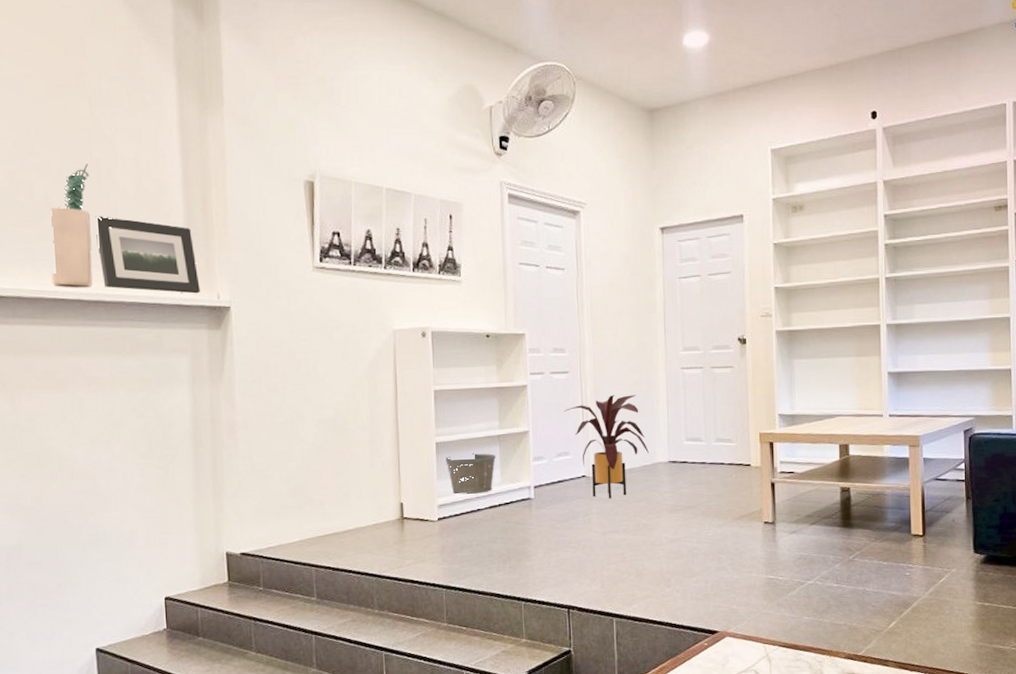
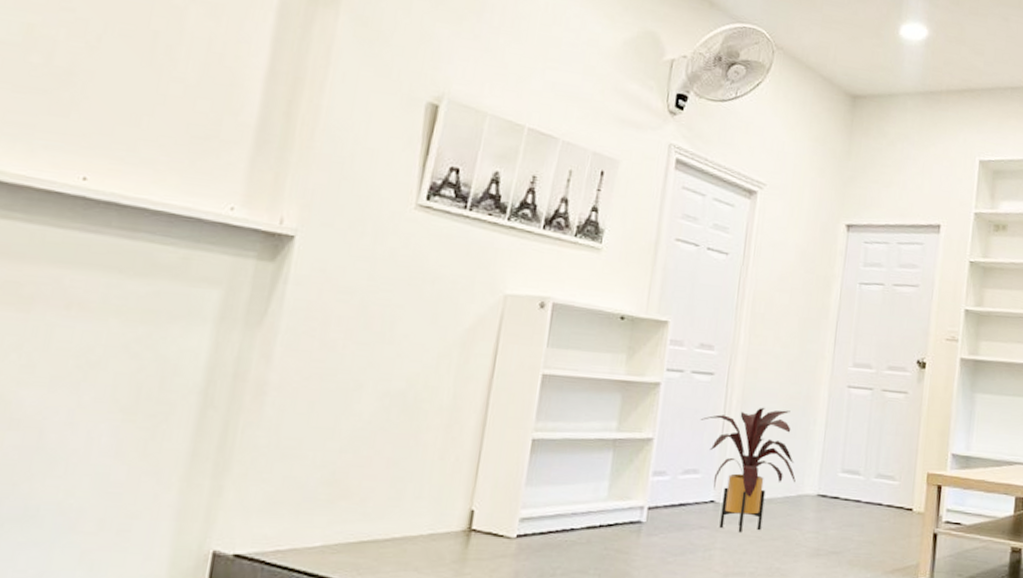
vase: present [51,164,93,288] -> none [49,33,141,185]
picture frame: present [95,216,200,294] -> none [124,97,263,214]
basket: present [446,454,496,494] -> none [541,458,606,509]

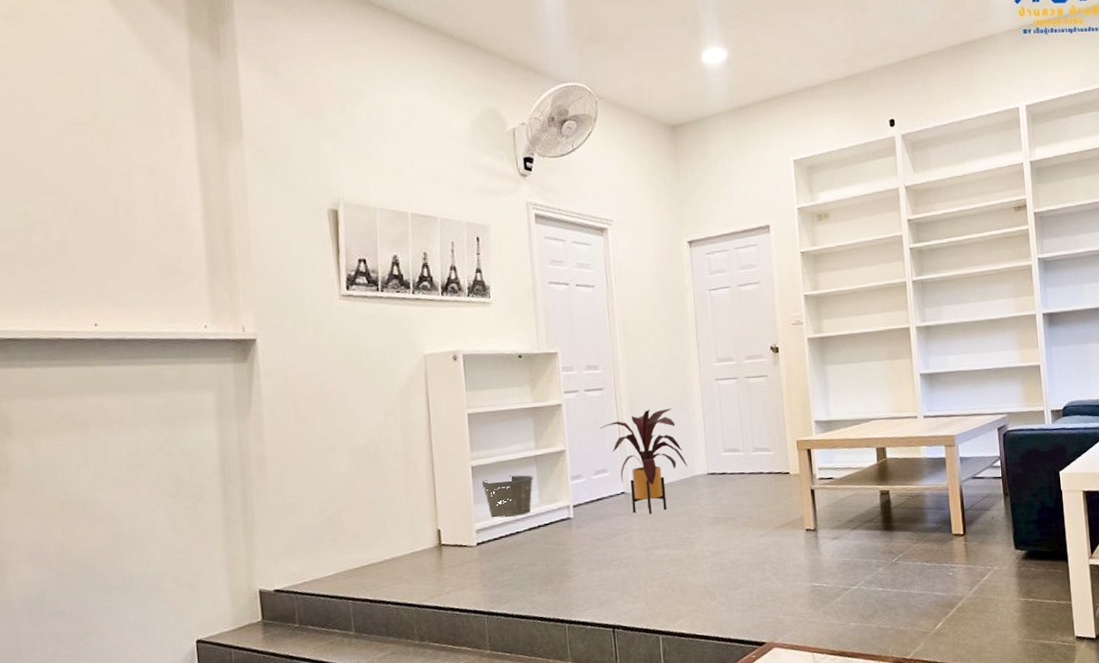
basket: none [541,458,606,509] -> present [482,475,533,518]

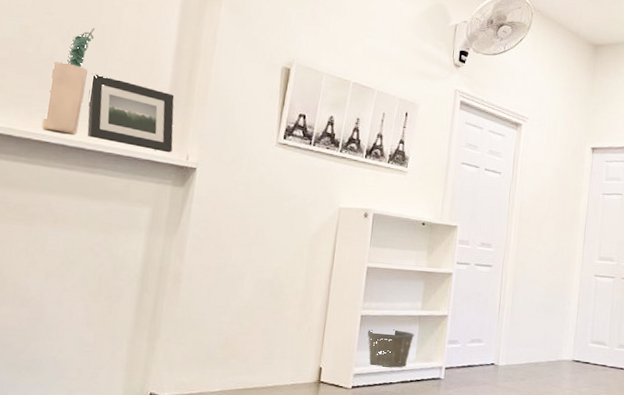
vase: none [67,201,113,328] -> present [41,28,95,136]
picture frame: none [113,253,225,328] -> present [87,73,174,153]
house plant: present [599,408,687,514] -> none [482,291,556,389]

